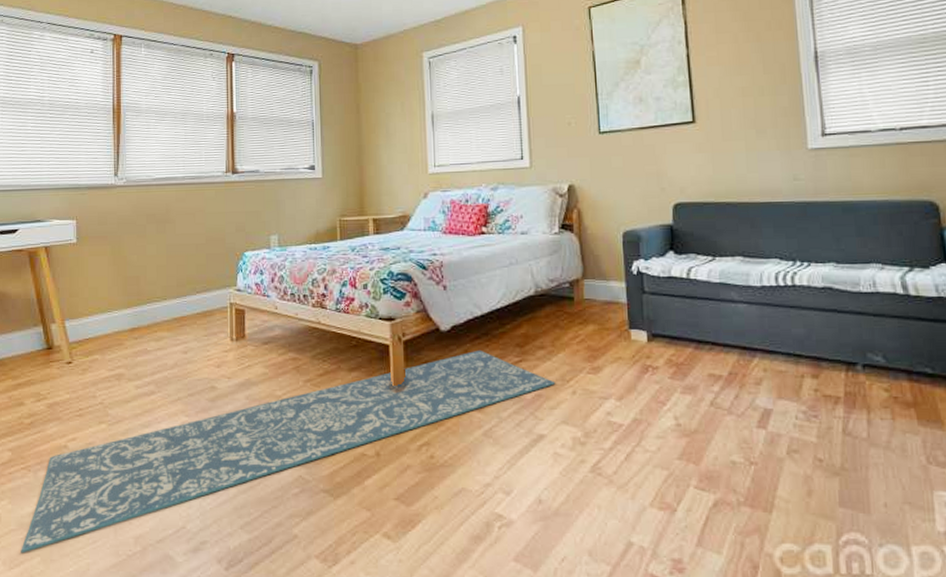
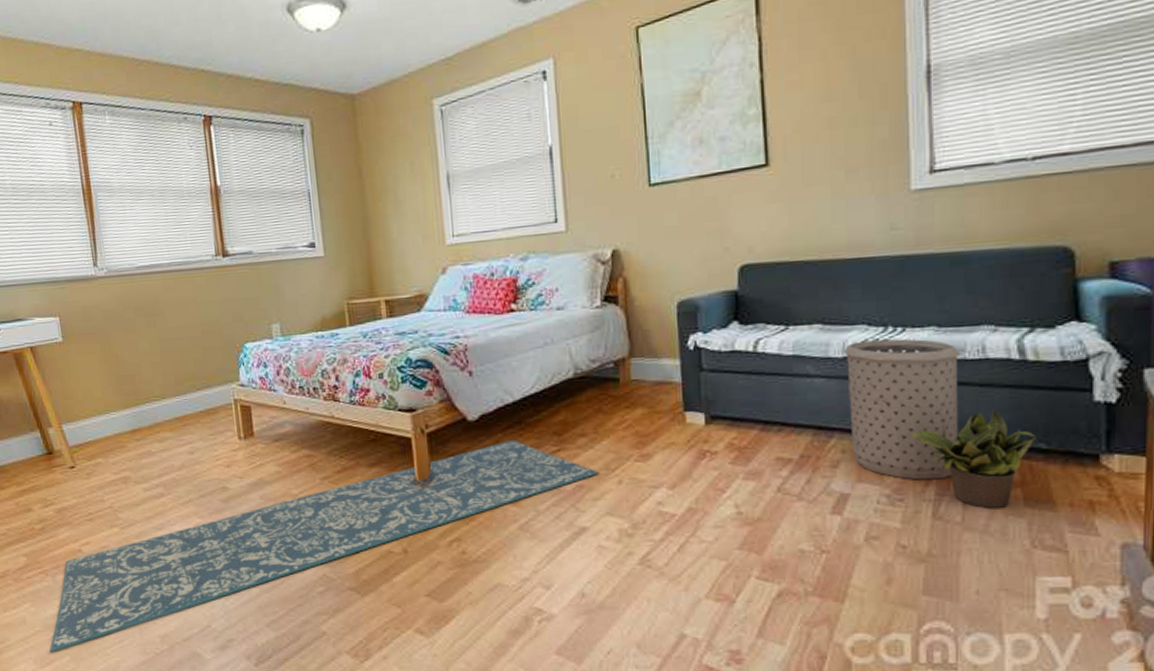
laundry basket: none [762,272,860,398] -> present [845,338,961,480]
potted plant: none [818,338,923,426] -> present [908,410,1037,508]

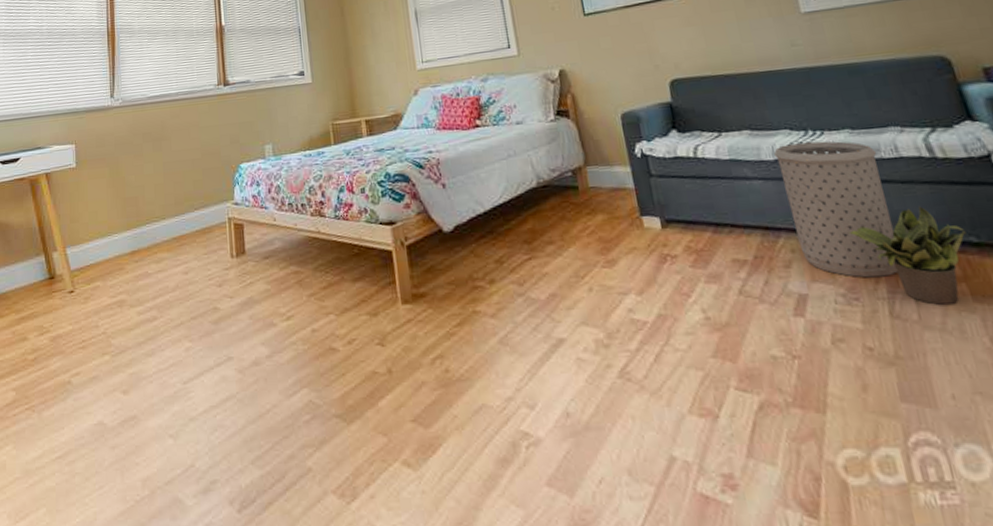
rug: present [49,439,599,653] -> none [26,249,570,505]

